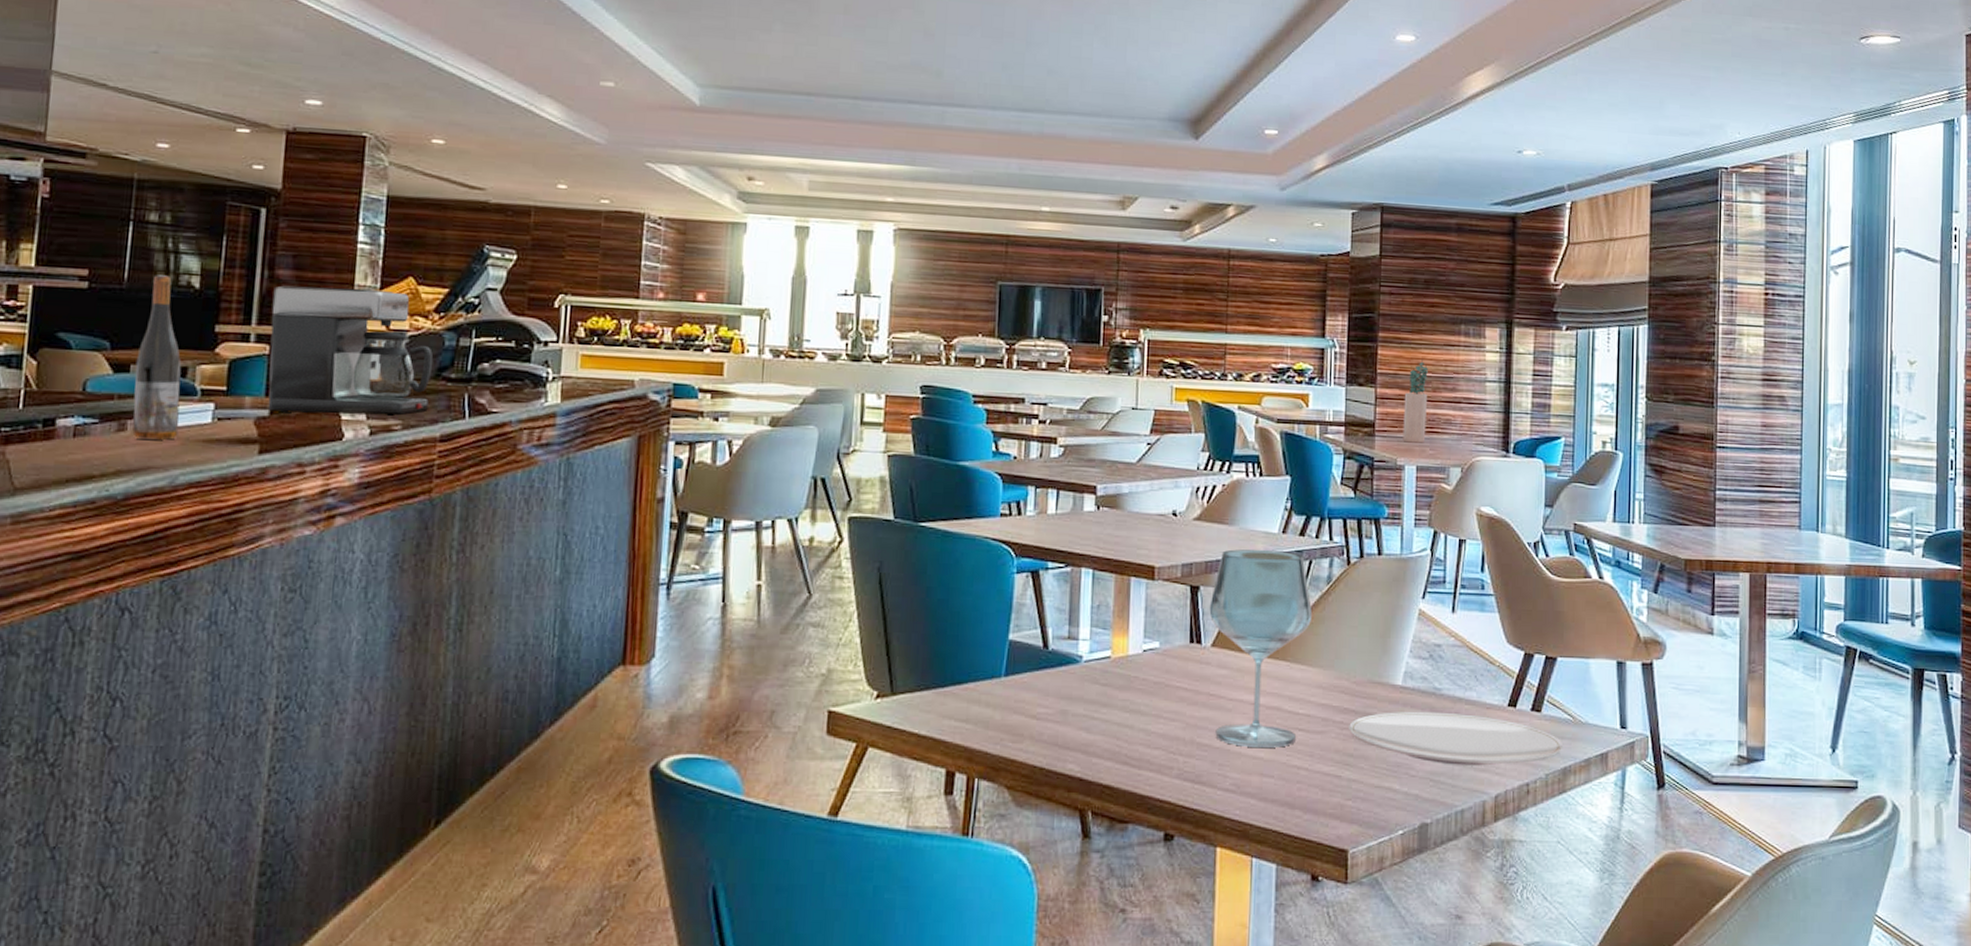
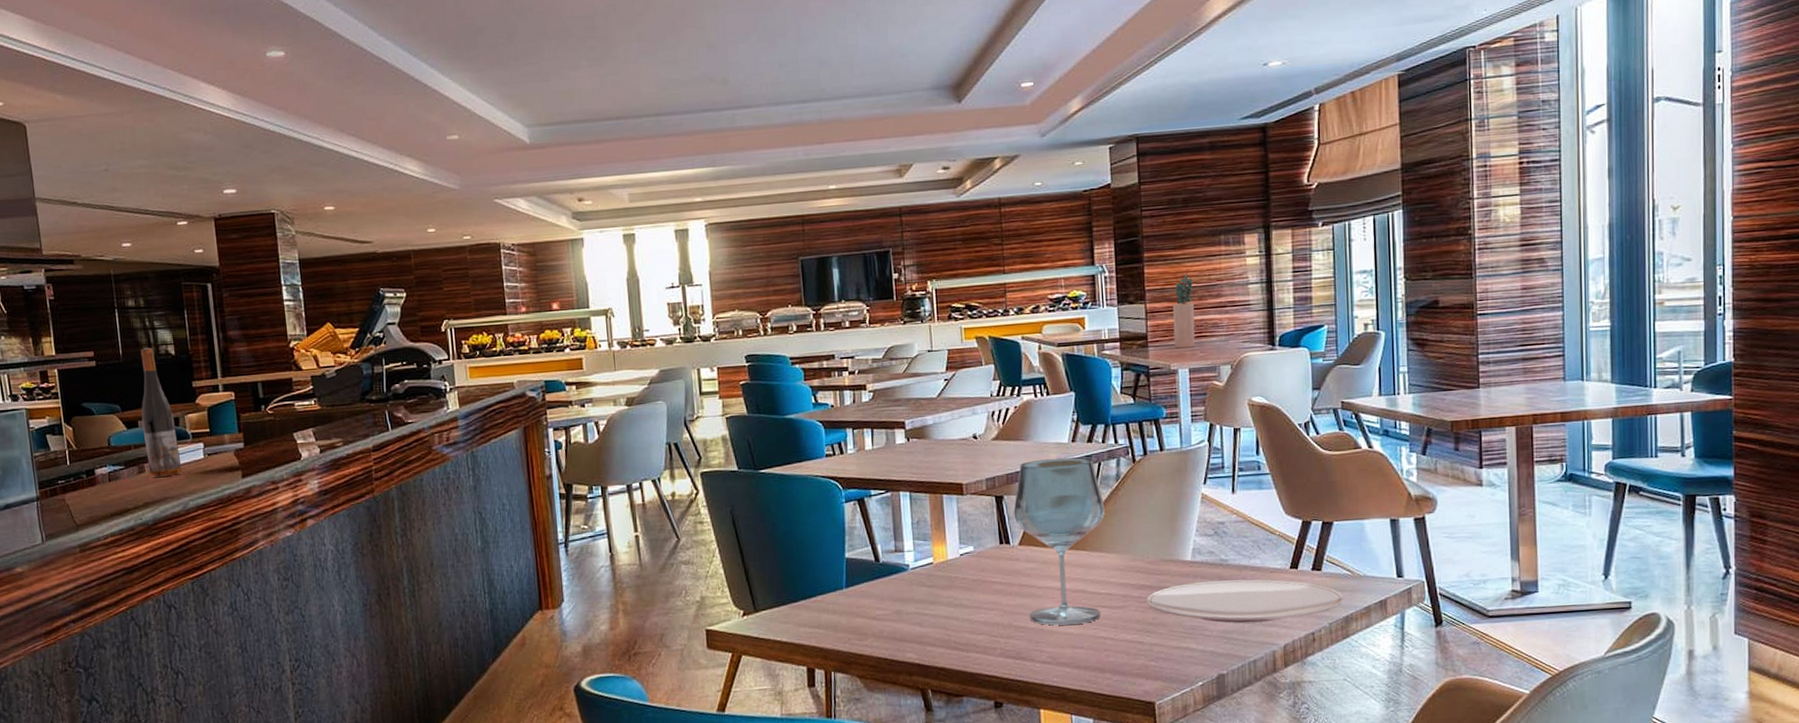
coffee maker: present [268,285,434,417] -> none [229,336,360,444]

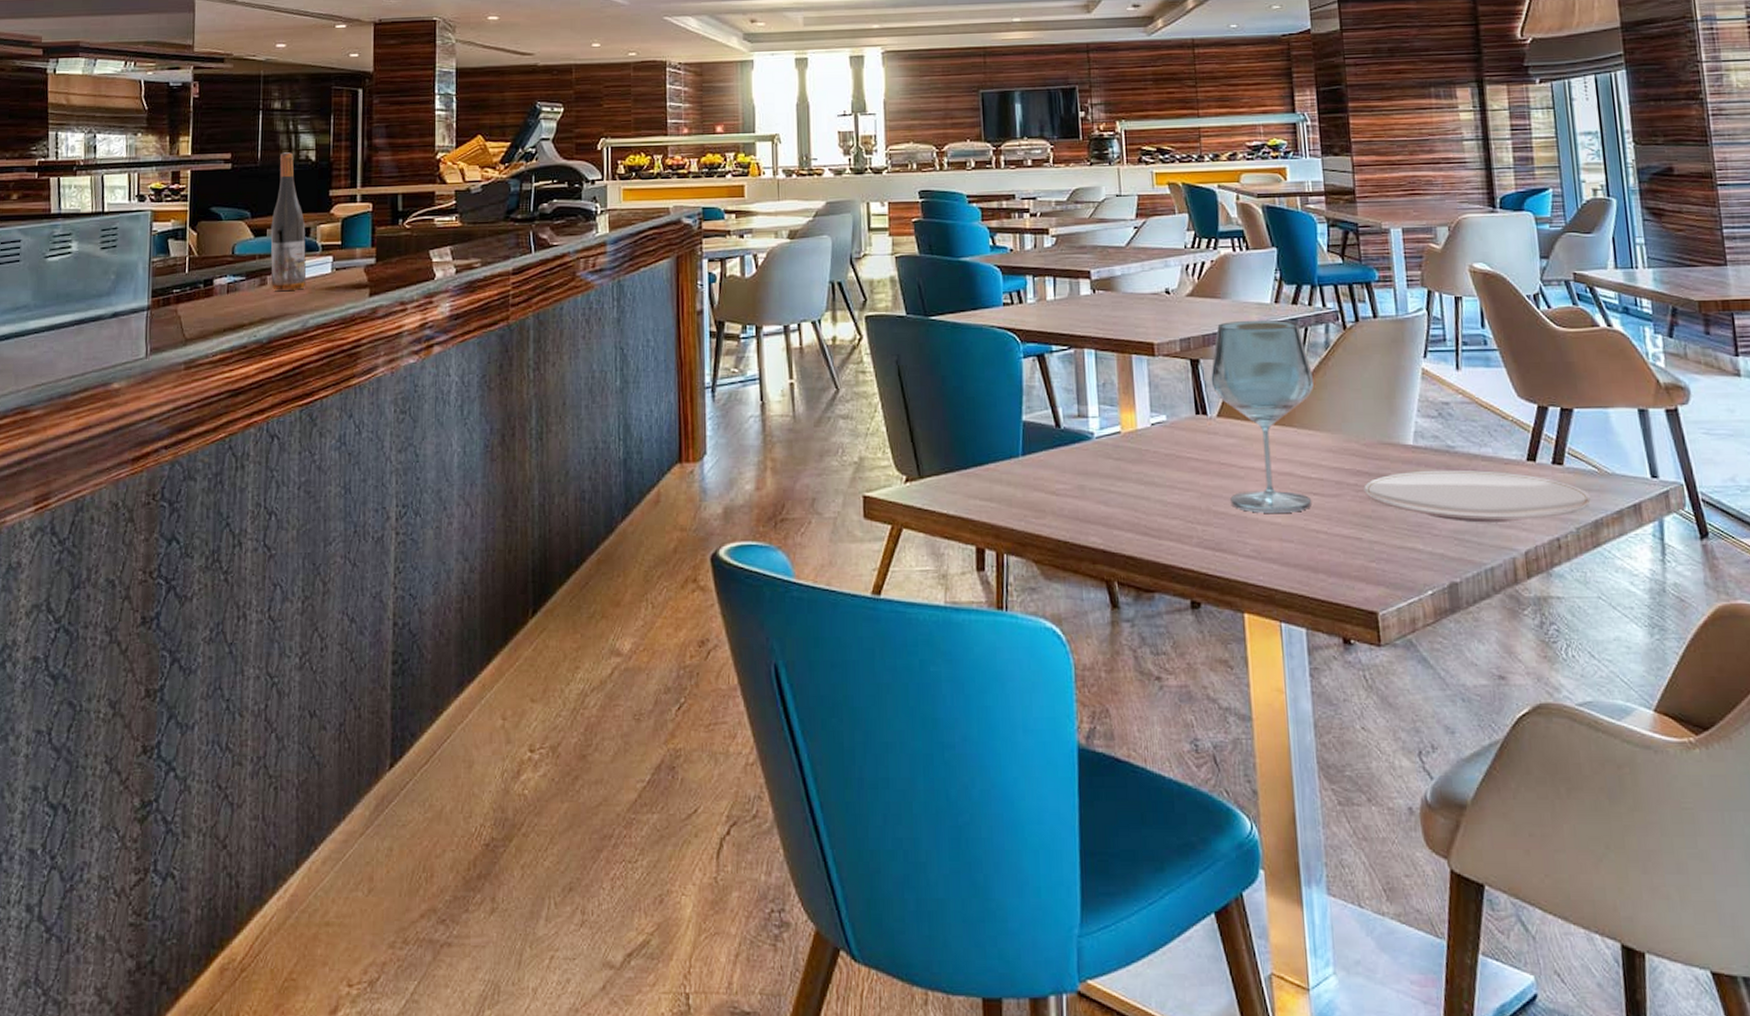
vase: present [1172,271,1196,349] -> none [1381,124,1408,206]

